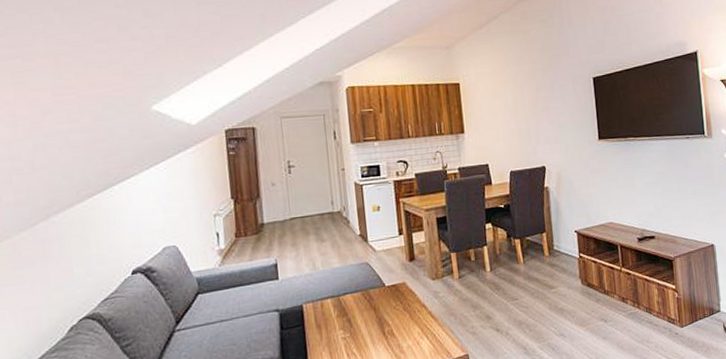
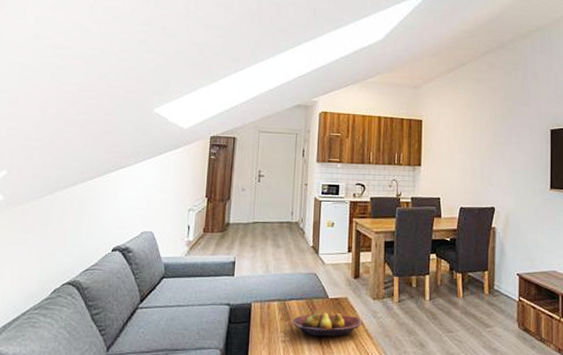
fruit bowl: none [350,299,424,329] -> present [292,312,362,337]

